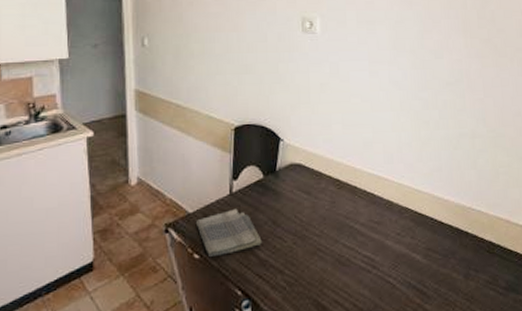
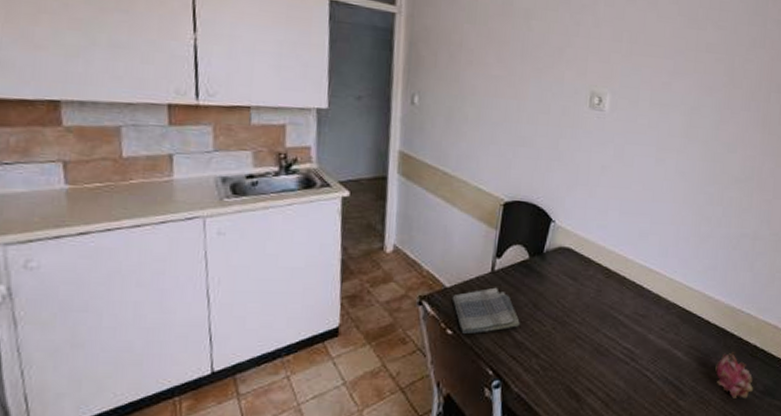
fruit: none [455,250,497,299] -> present [715,352,754,400]

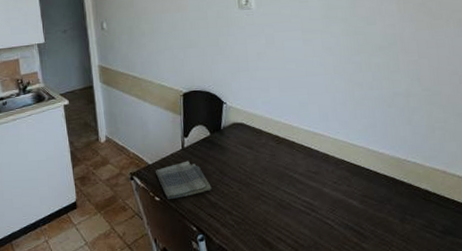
fruit: present [715,352,754,400] -> none [391,197,433,240]

